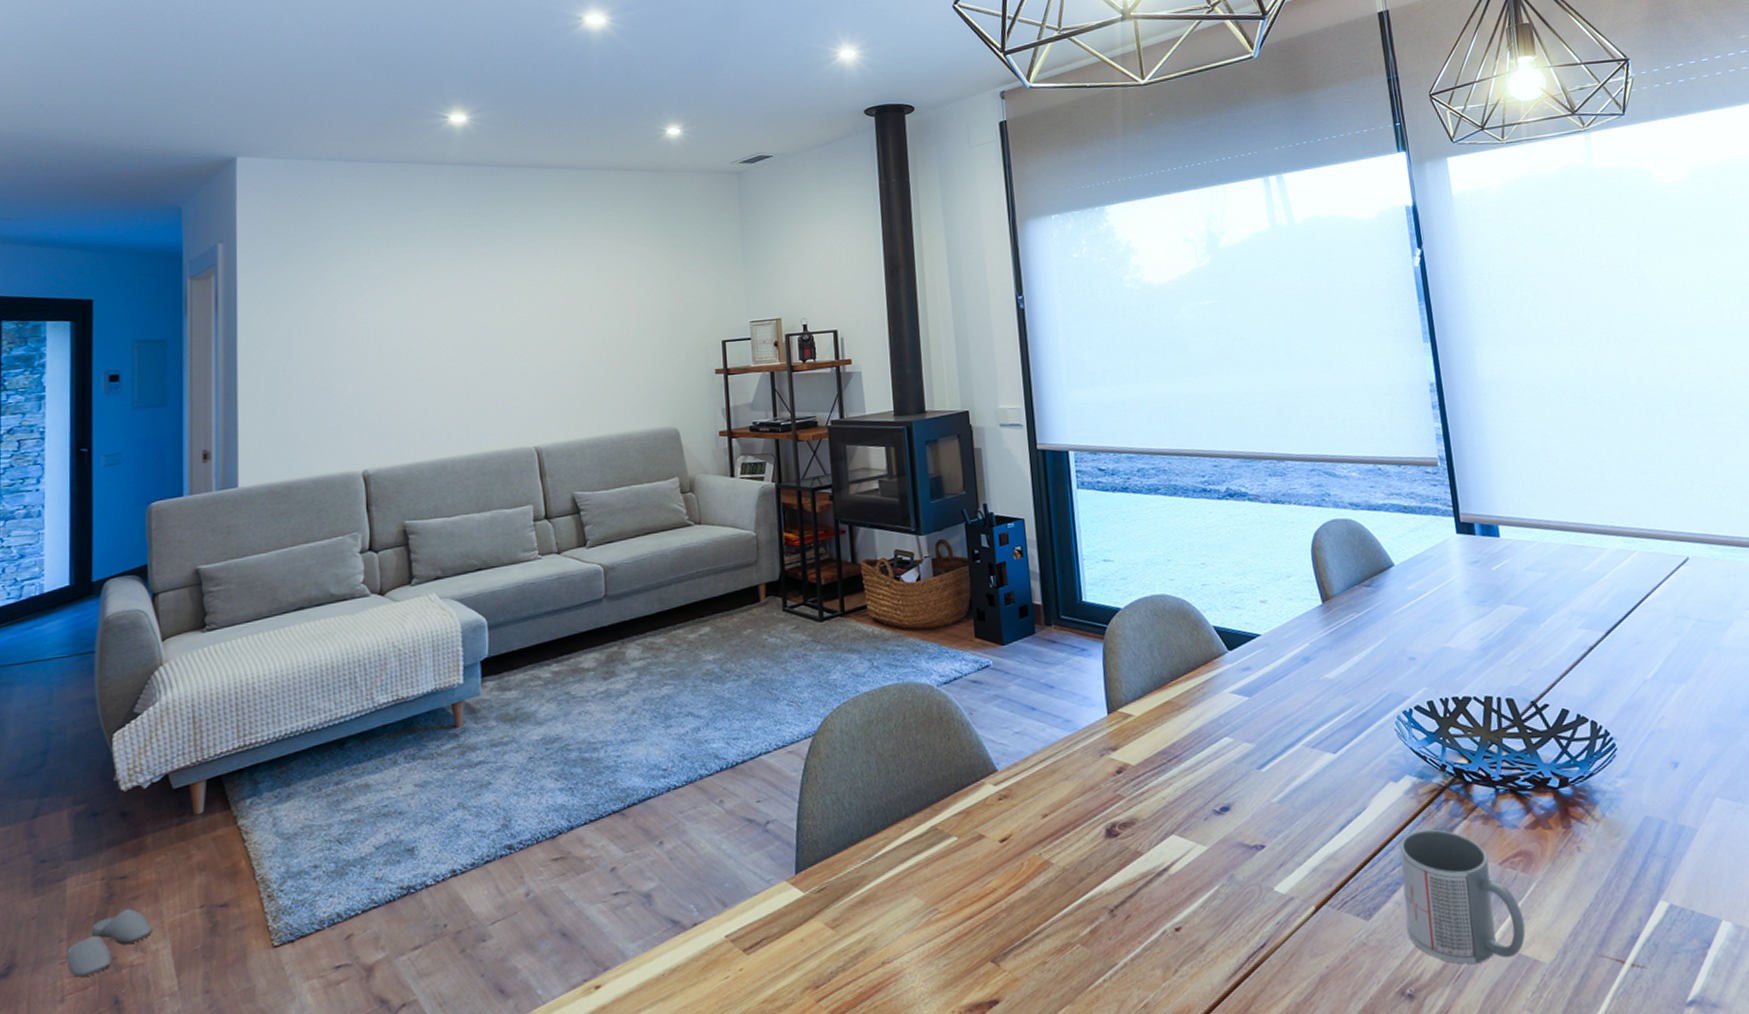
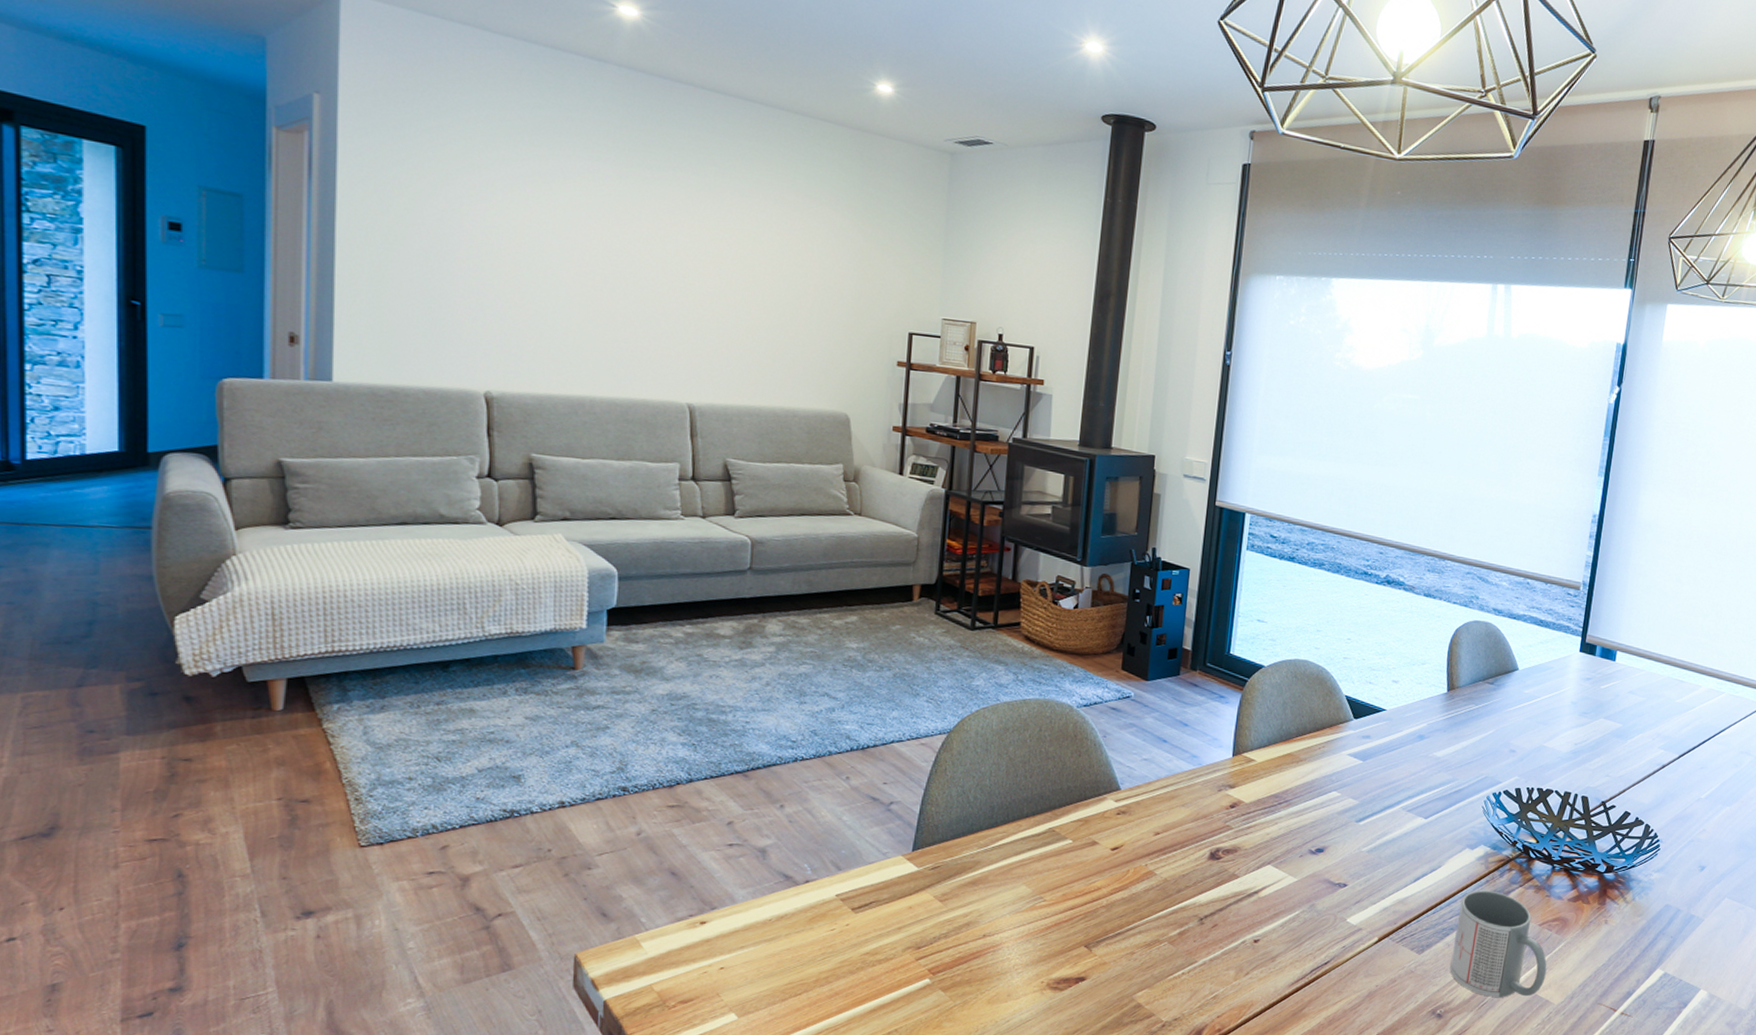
slippers: present [67,908,153,977] -> none [121,790,223,848]

